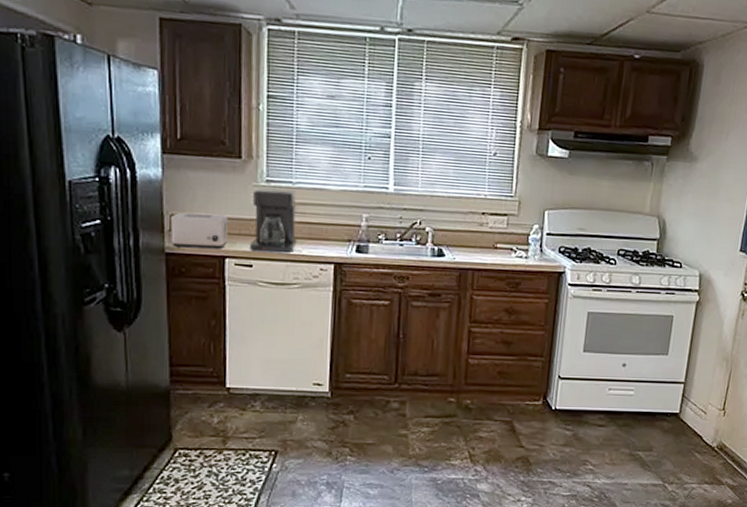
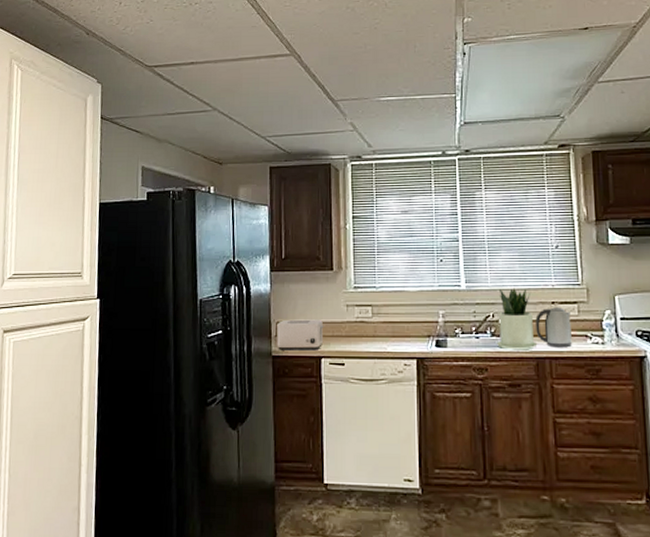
coffee maker: present [249,187,297,252] -> none [341,293,382,351]
planter: none [421,195,463,261] -> present [497,288,538,350]
kettle: none [462,218,499,260] -> present [535,307,572,348]

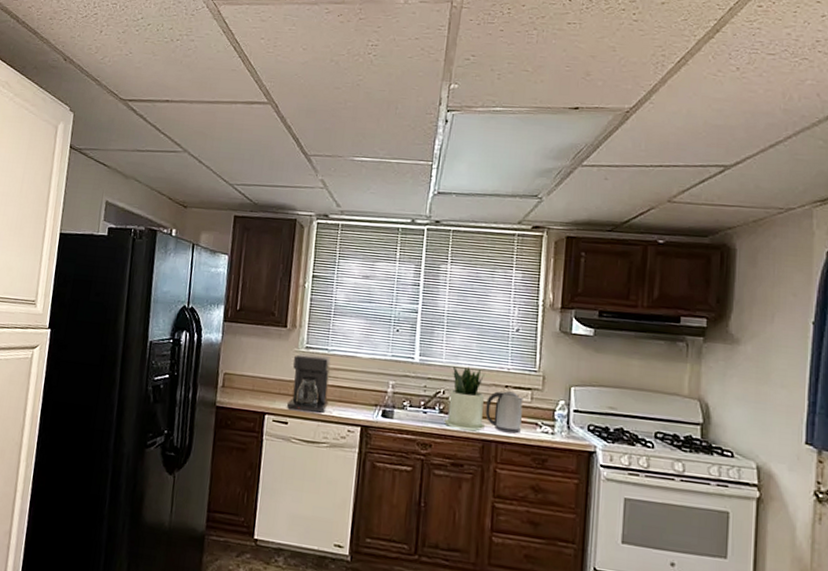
toaster: present [277,319,324,351] -> none [222,371,272,406]
coffee maker: none [341,293,382,351] -> present [286,353,331,413]

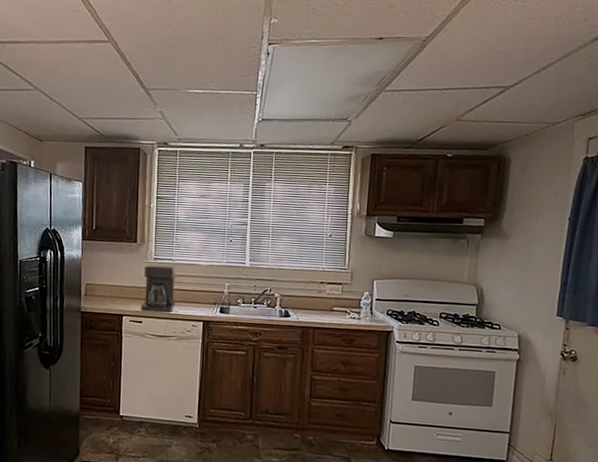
planter: present [444,366,486,431] -> none [271,268,305,320]
kettle: present [485,391,523,434] -> none [305,286,335,321]

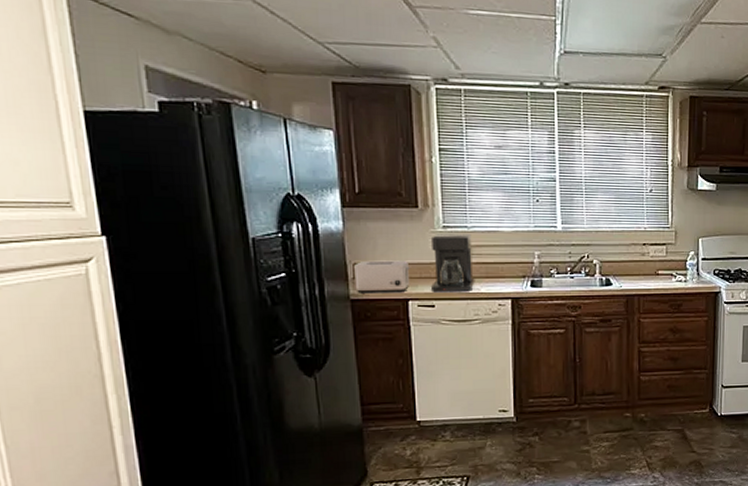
toaster: none [85,282,127,309] -> present [354,260,410,293]

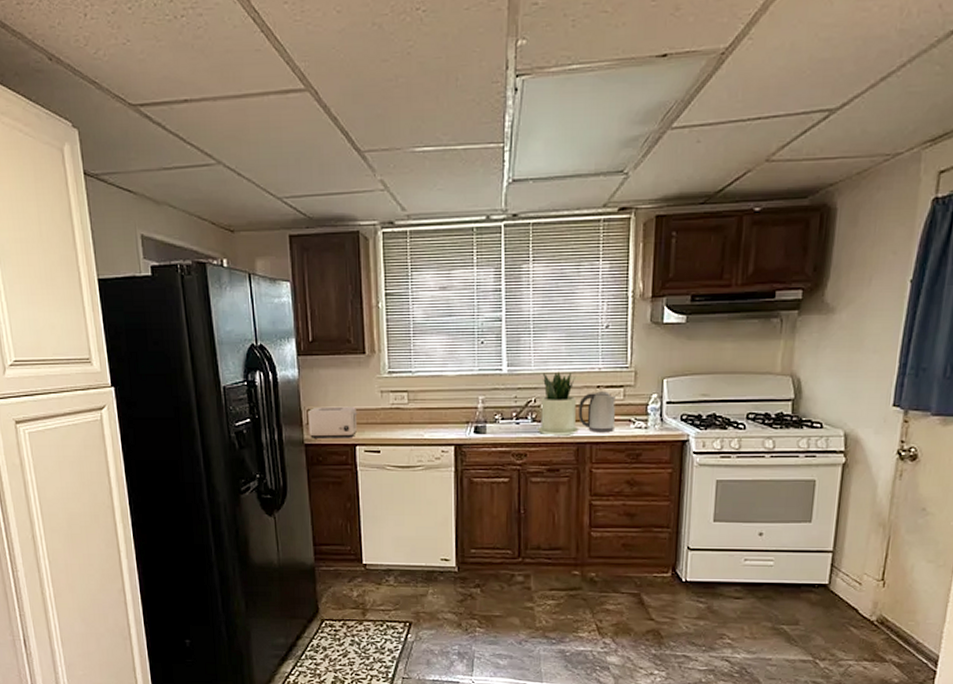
coffee maker: present [430,232,475,293] -> none [376,378,419,438]
planter: none [591,230,628,289] -> present [538,371,579,436]
kettle: none [627,248,659,286] -> present [578,391,616,433]

